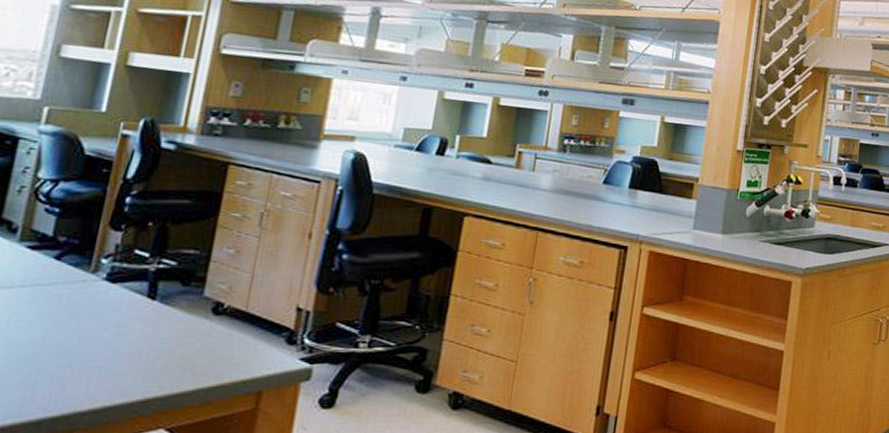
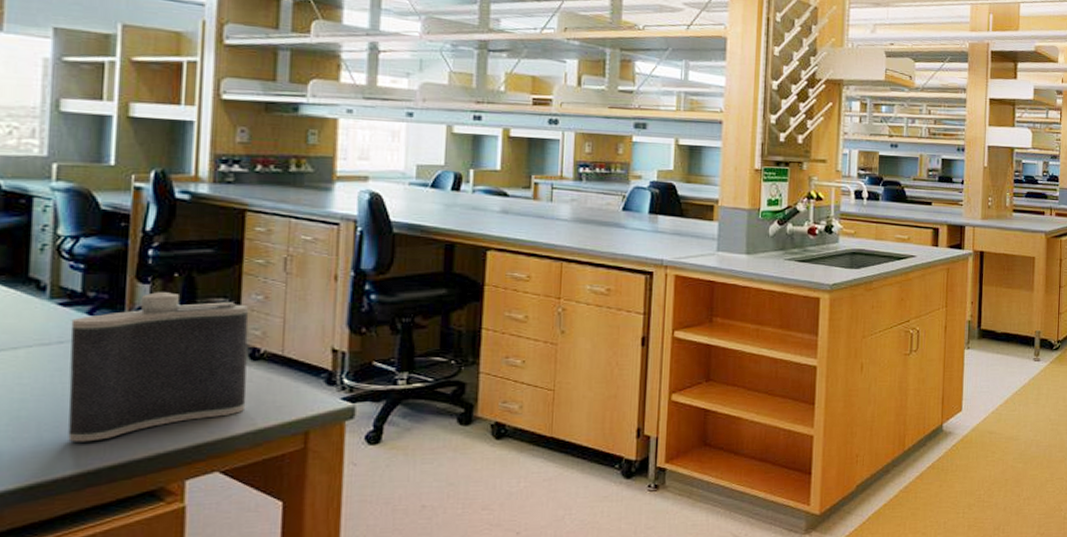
flask: none [14,240,219,391] -> present [68,292,249,442]

